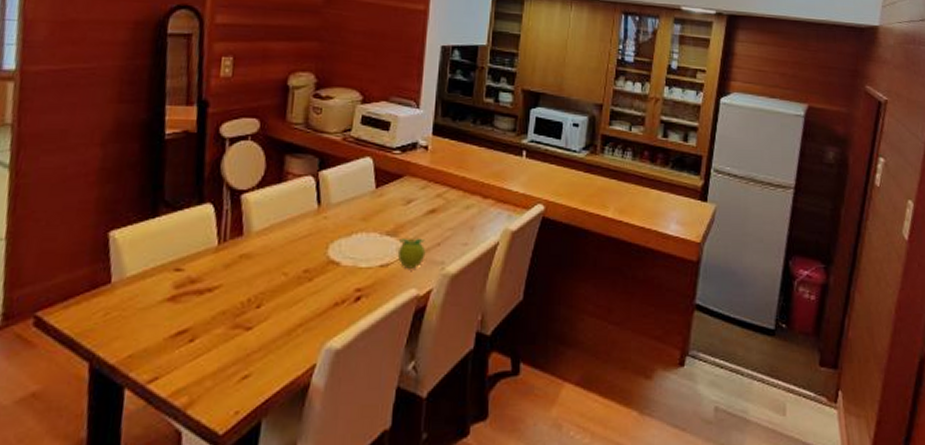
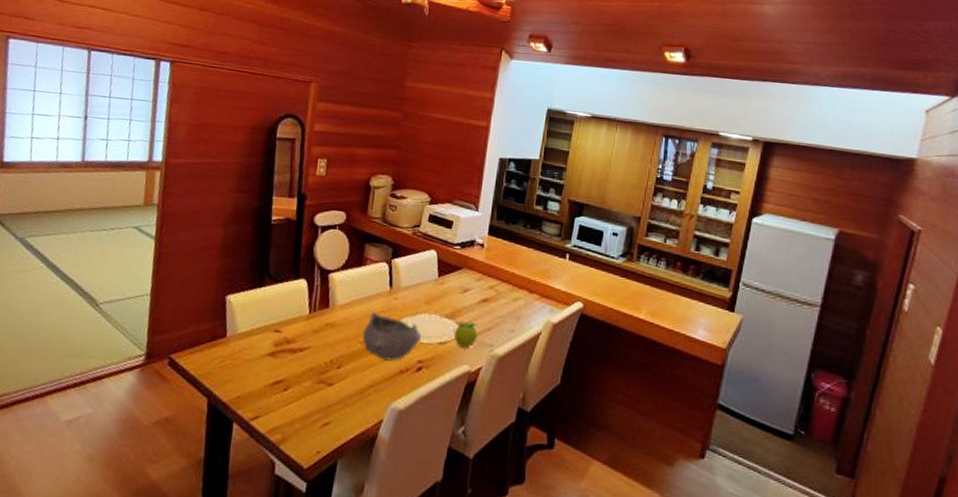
bowl: none [286,235,358,293] -> present [362,311,421,361]

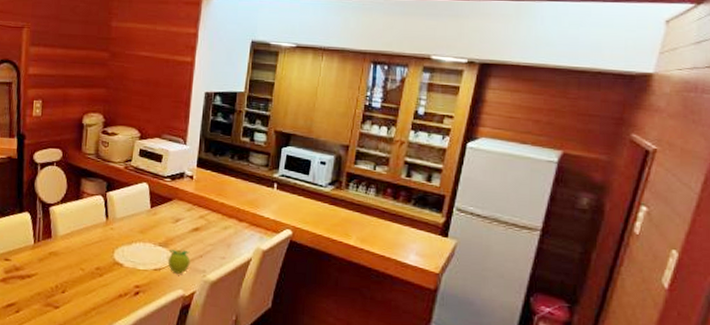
bowl: present [362,311,421,361] -> none [83,241,137,286]

